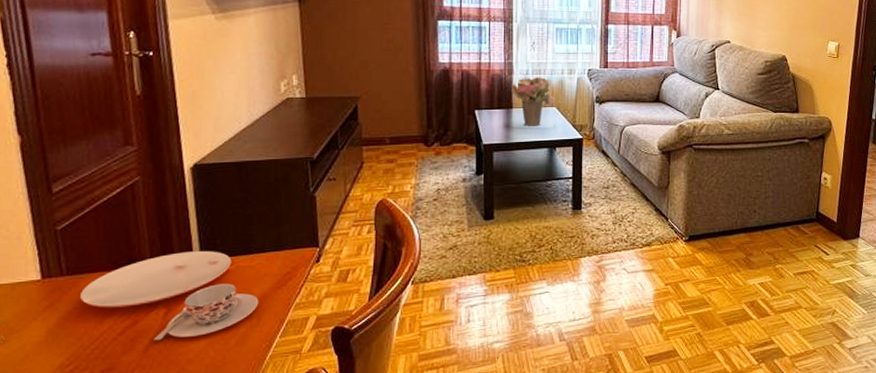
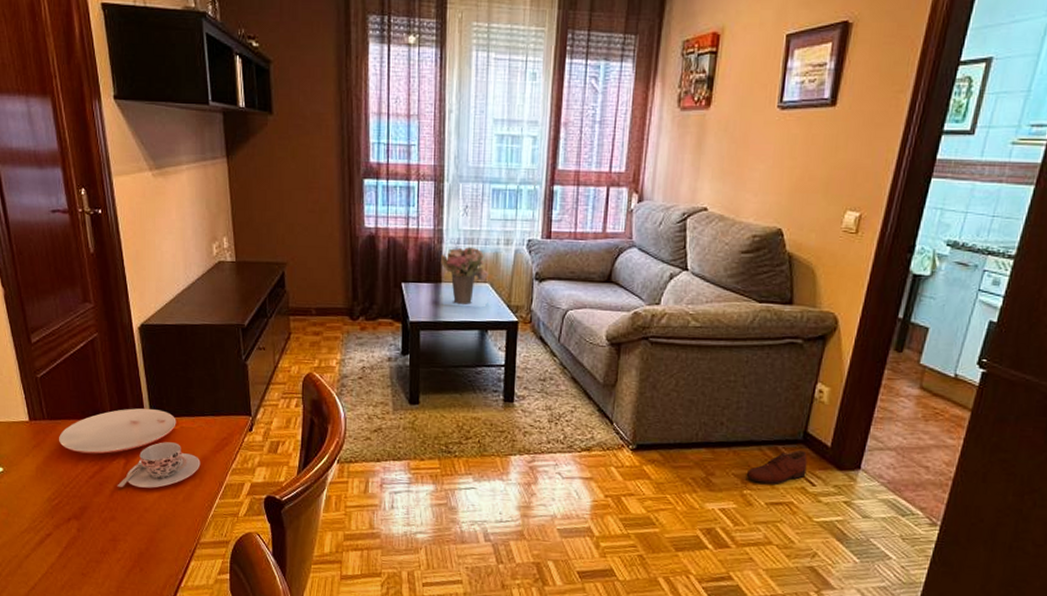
shoe: none [777,226,821,258] -> present [746,449,808,484]

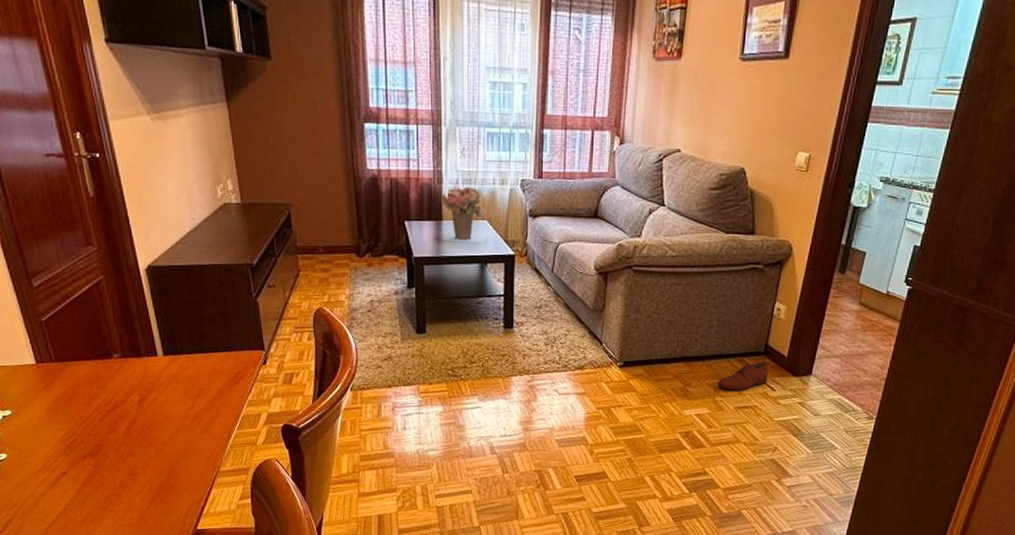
plate: present [59,408,176,454] -> none [69,347,190,393]
teacup: present [117,442,201,488] -> none [132,378,217,425]

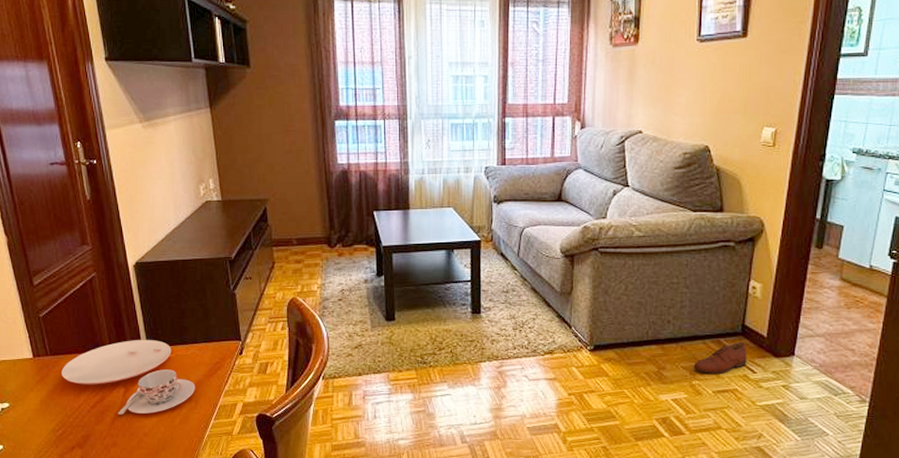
plate: none [69,347,190,393] -> present [62,340,172,385]
teacup: none [132,378,217,425] -> present [117,369,196,415]
flower bouquet: present [440,187,487,241] -> none [407,177,453,229]

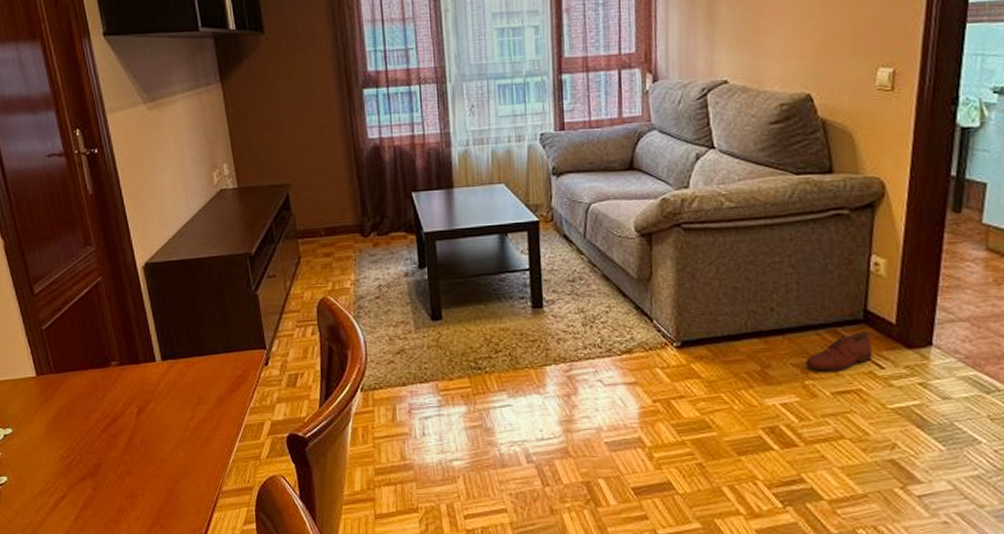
plate: present [62,340,172,385] -> none [68,352,189,406]
teacup: present [117,369,196,415] -> none [131,385,217,440]

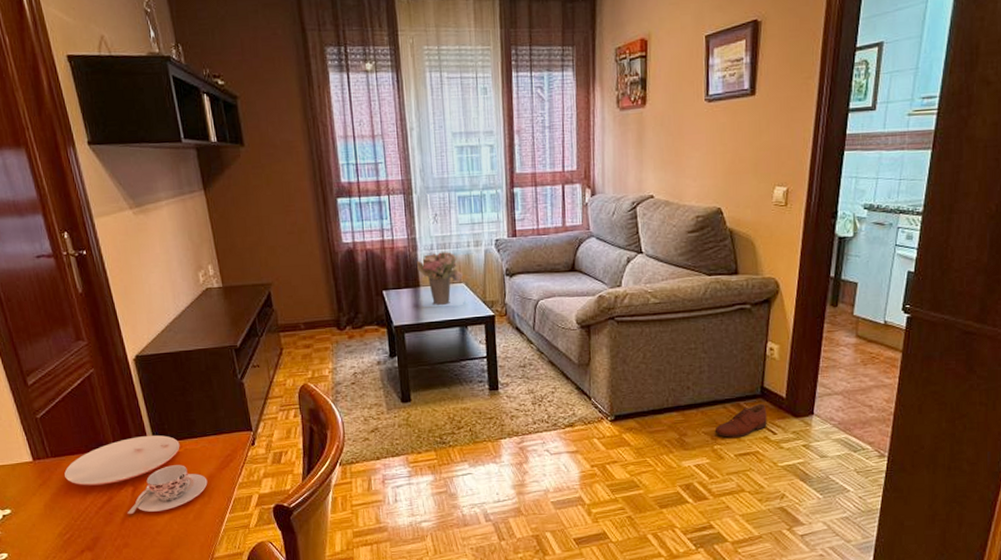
plate: none [68,352,189,406] -> present [64,435,180,486]
teacup: none [131,385,217,440] -> present [127,465,208,515]
flower bouquet: none [449,148,504,210] -> present [416,252,464,306]

